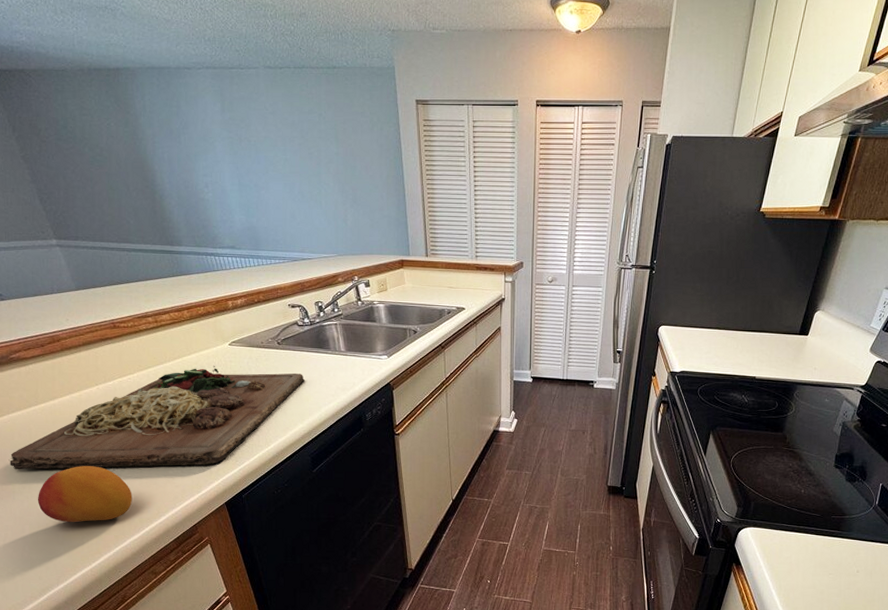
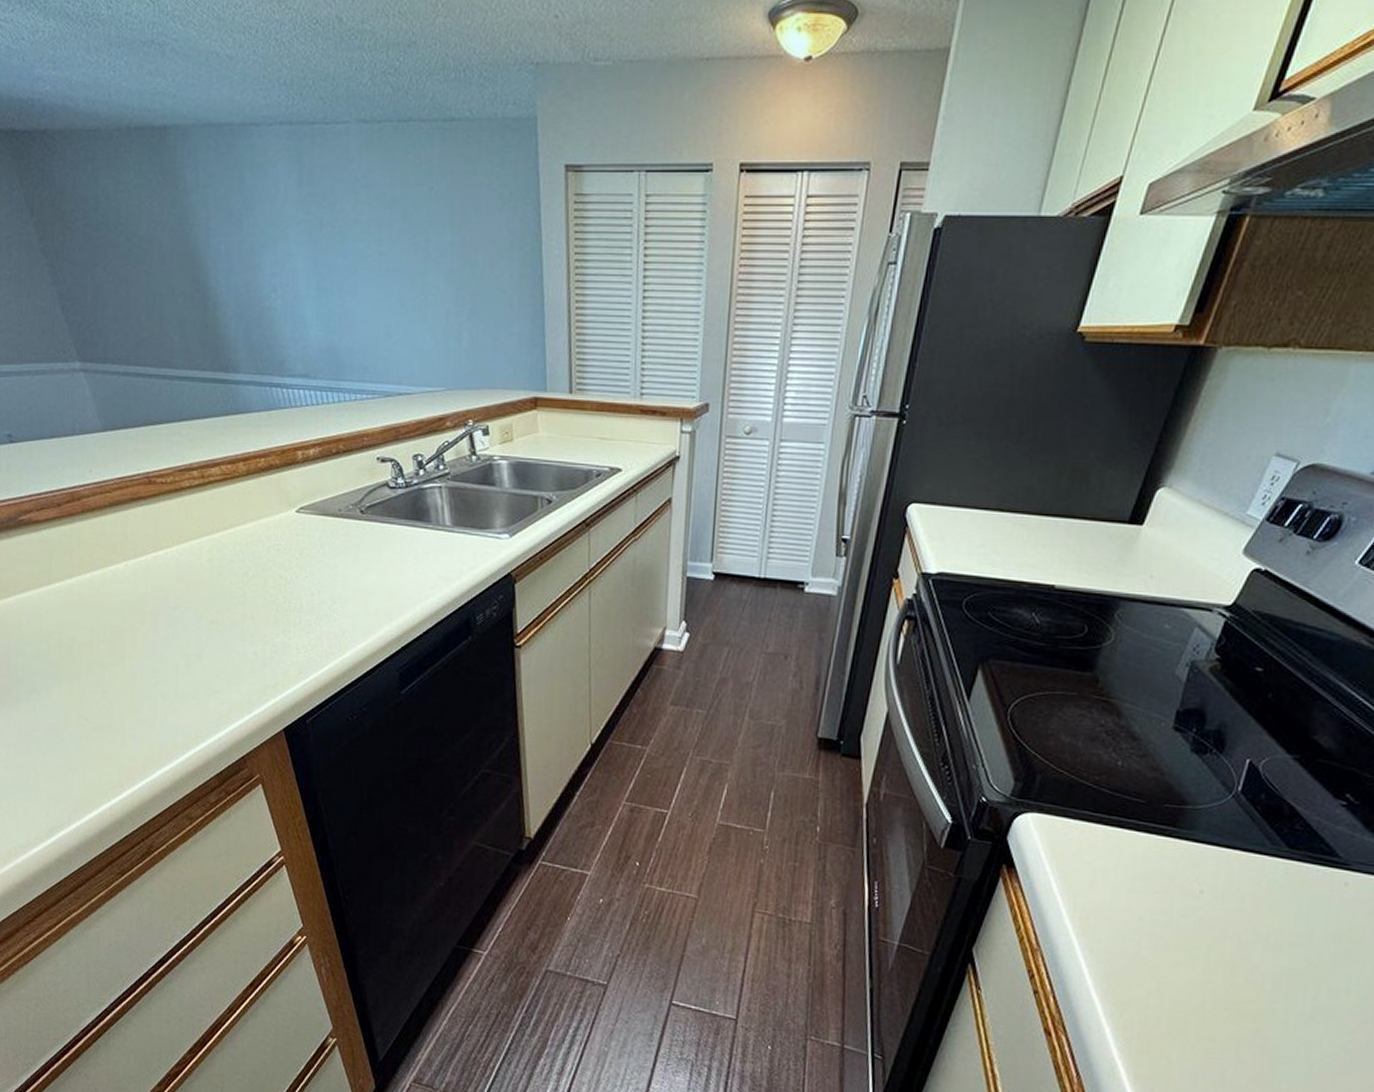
cutting board: present [8,365,304,470] -> none [13,539,395,676]
fruit: present [37,466,133,523] -> none [47,668,165,744]

